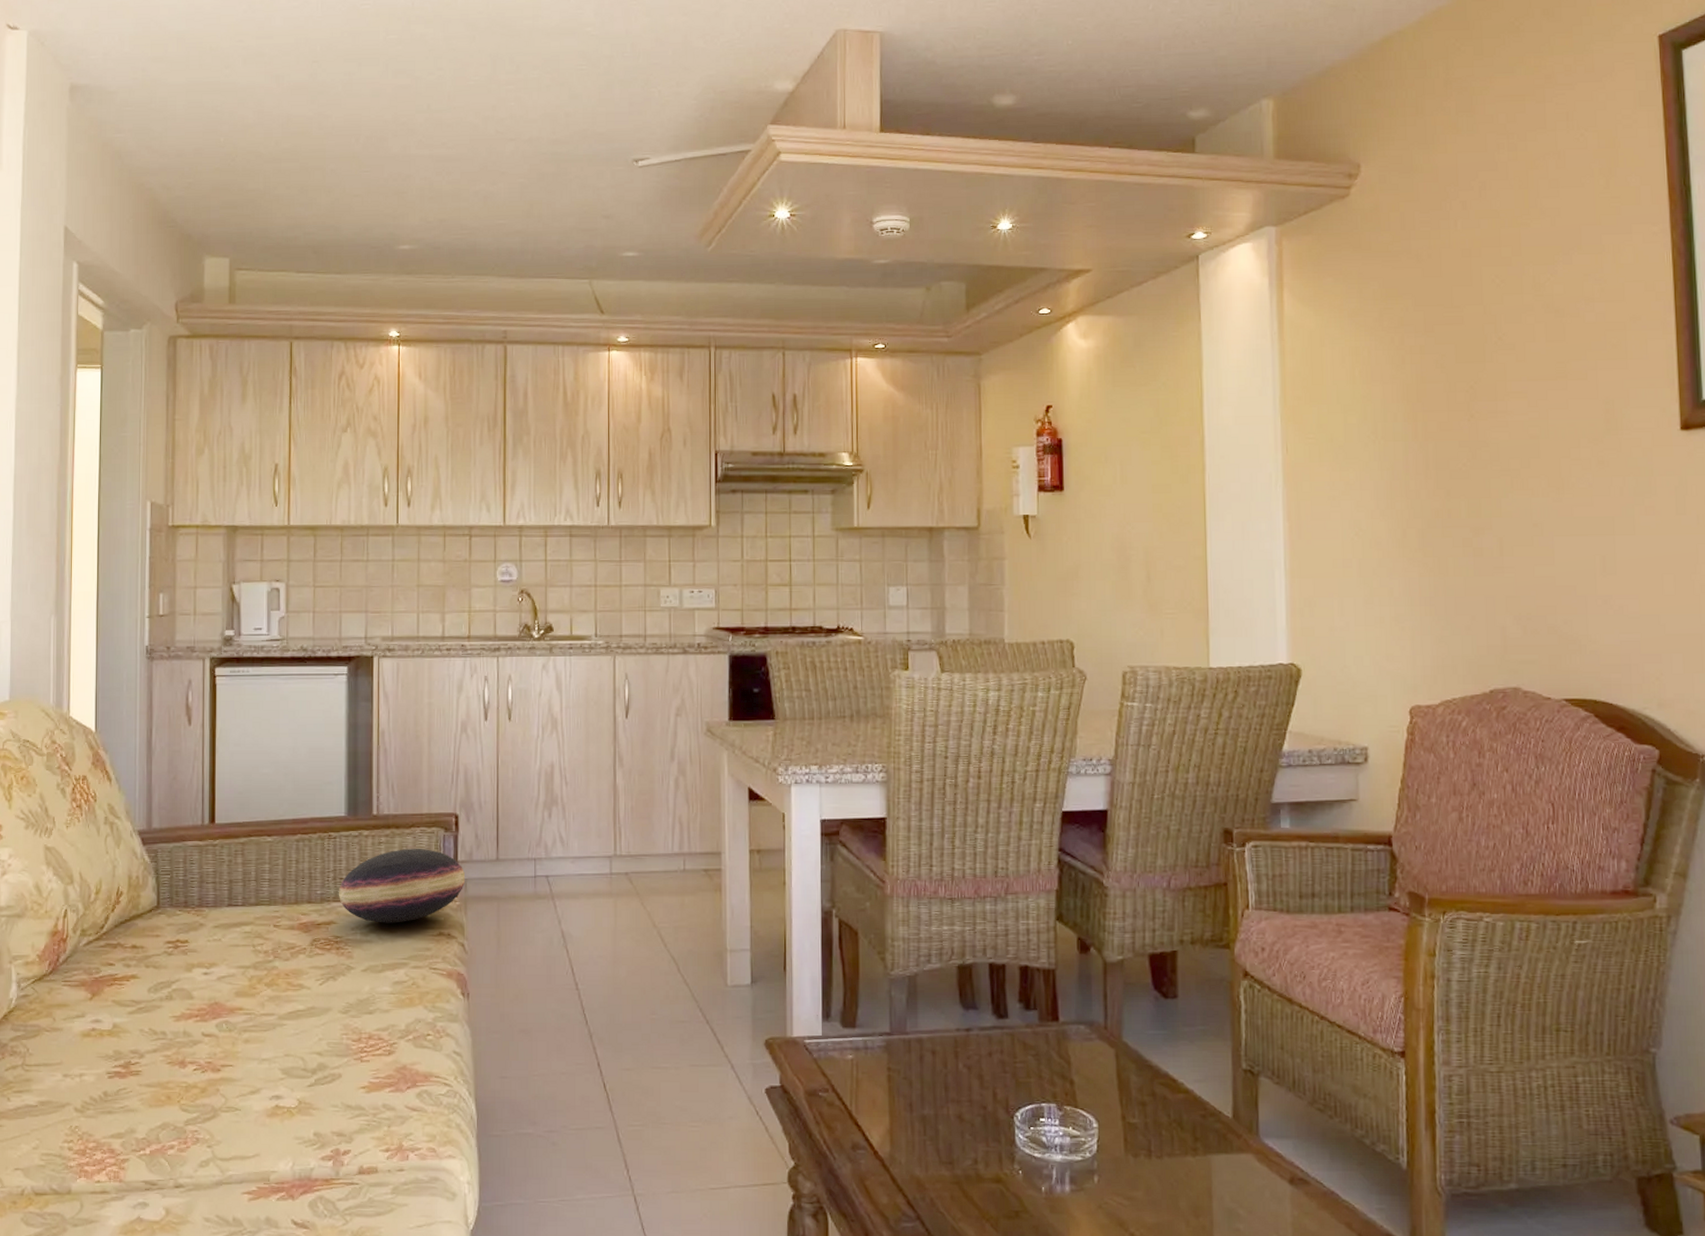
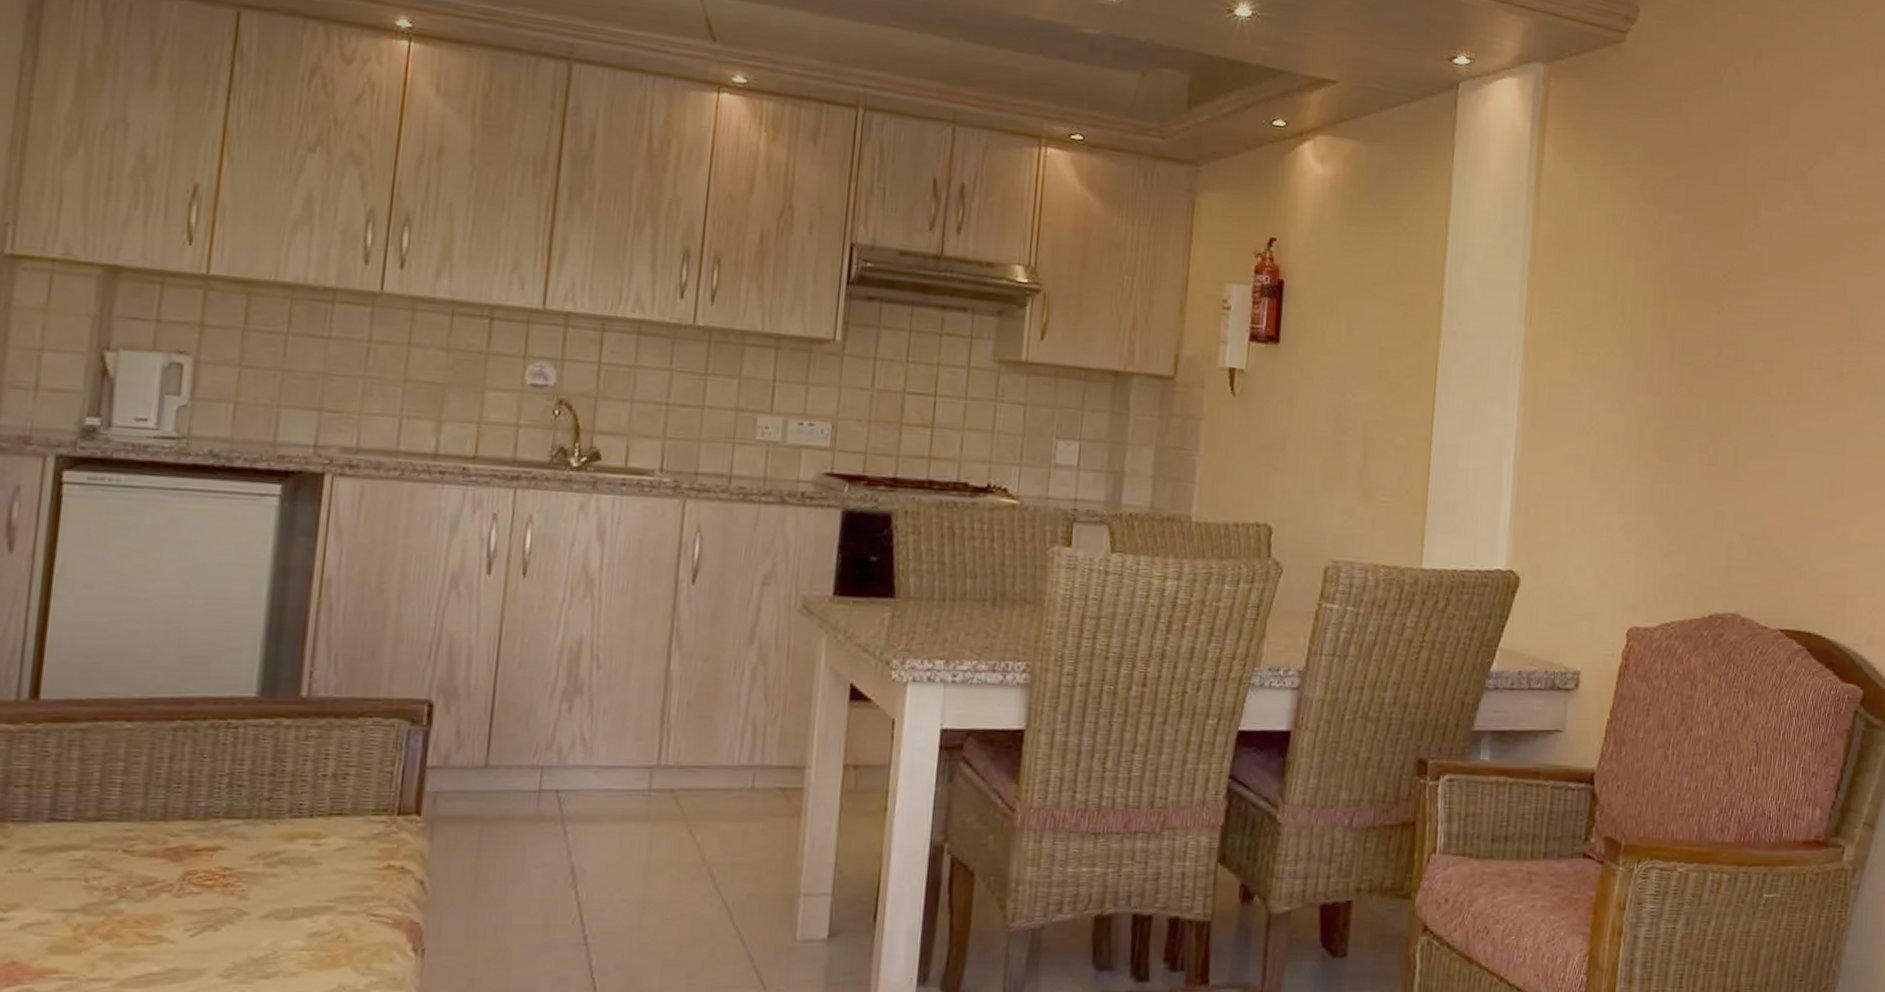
cushion: present [339,849,466,923] -> none [234,746,436,851]

